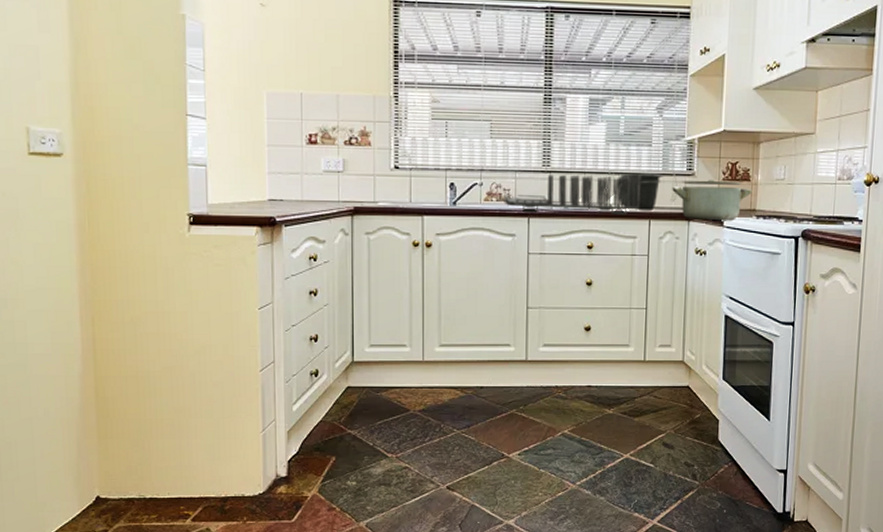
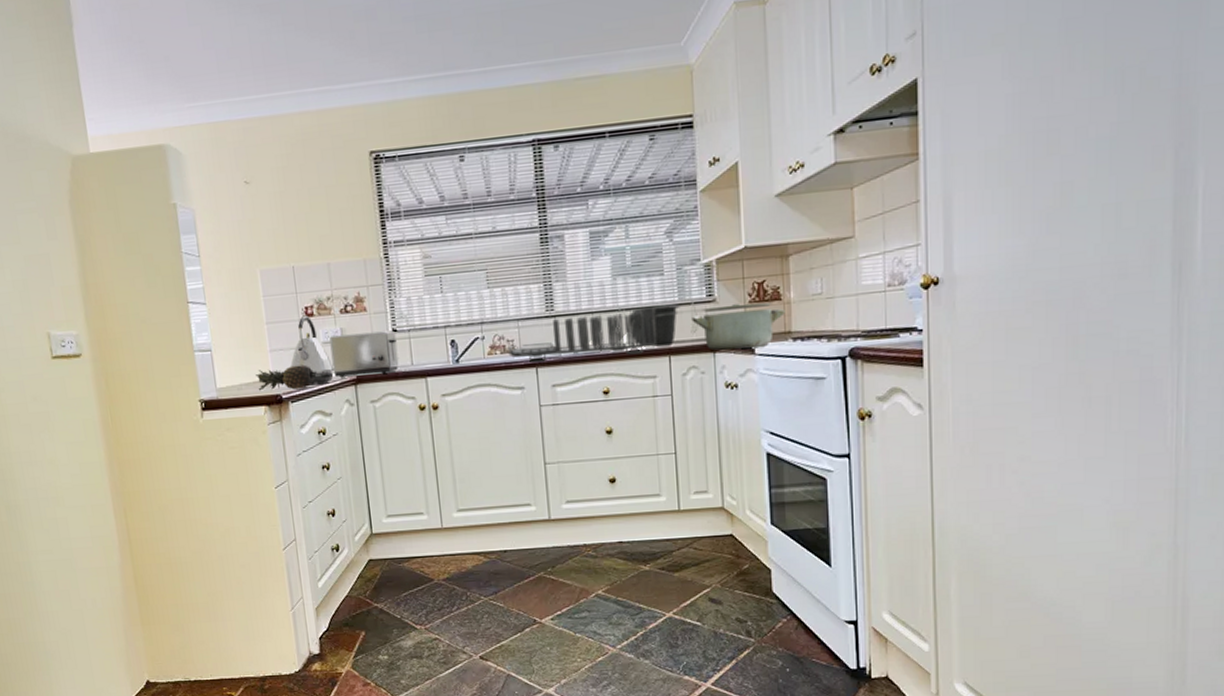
fruit: none [251,190,315,214] -> present [256,365,318,391]
kettle: none [288,142,332,212] -> present [290,315,335,385]
toaster: none [331,166,398,207] -> present [329,330,399,378]

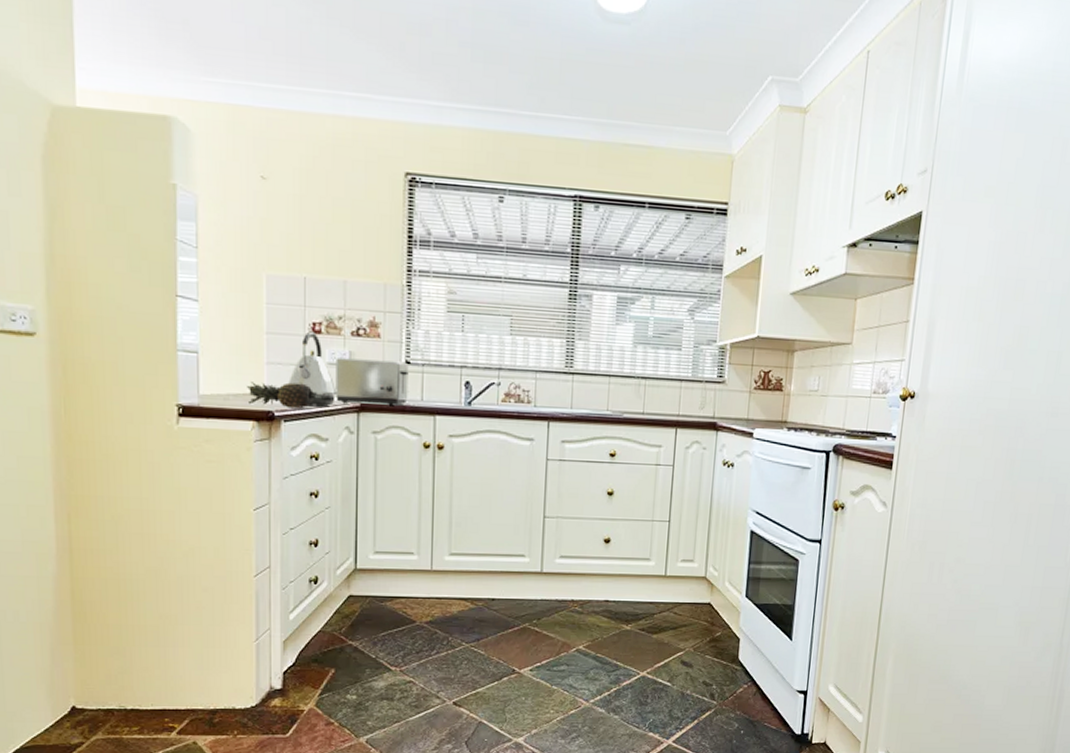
dish rack: present [508,304,680,363] -> none [522,375,692,422]
saucepan: present [691,303,785,352] -> none [701,388,785,433]

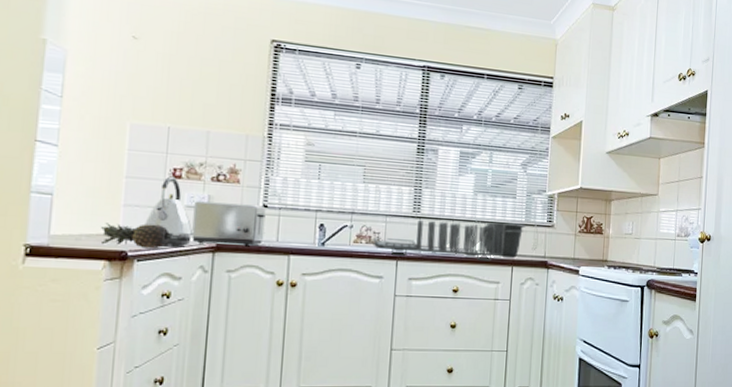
dish rack: none [522,375,692,422] -> present [373,219,526,261]

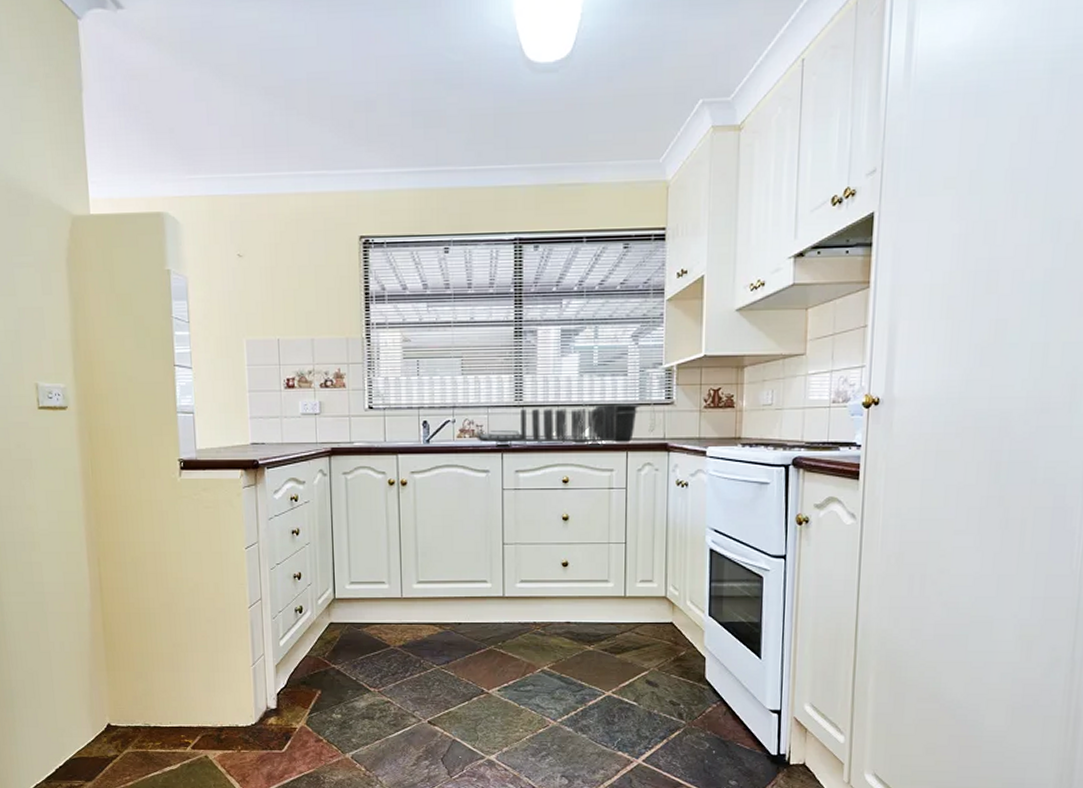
fruit: present [100,223,174,249] -> none [235,433,295,456]
kettle: present [145,176,194,247] -> none [269,386,311,454]
toaster: present [192,201,266,246] -> none [308,407,373,448]

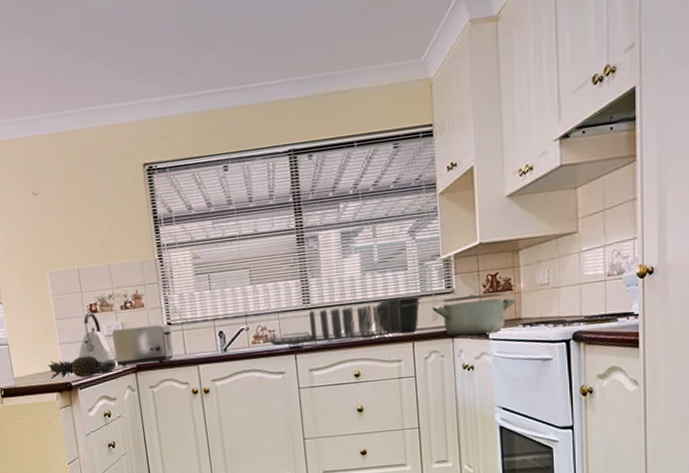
fruit: none [235,433,295,456] -> present [48,355,103,380]
kettle: none [269,386,311,454] -> present [78,311,117,374]
toaster: none [308,407,373,448] -> present [112,324,174,366]
saucepan: none [650,408,737,451] -> present [432,293,516,337]

